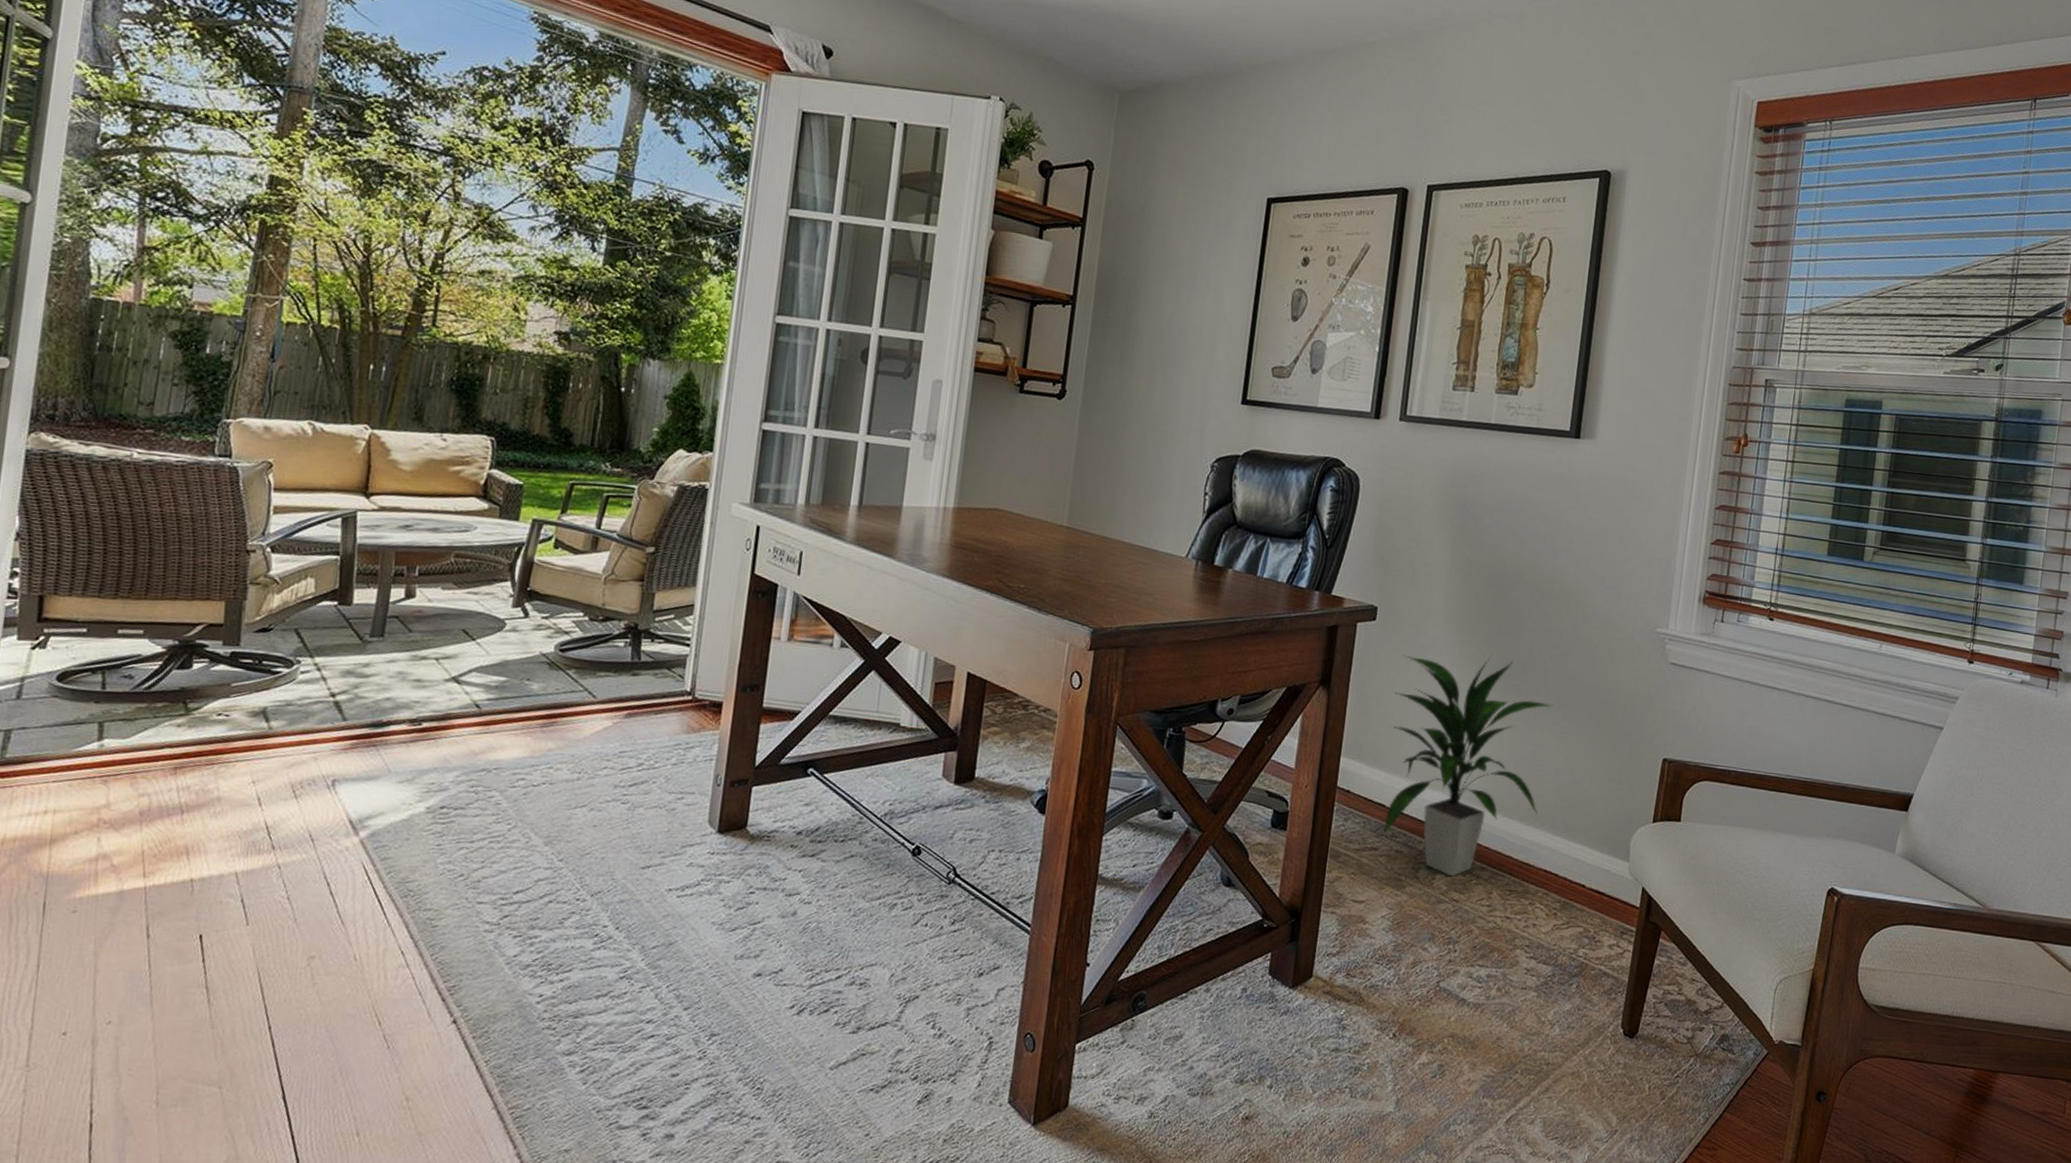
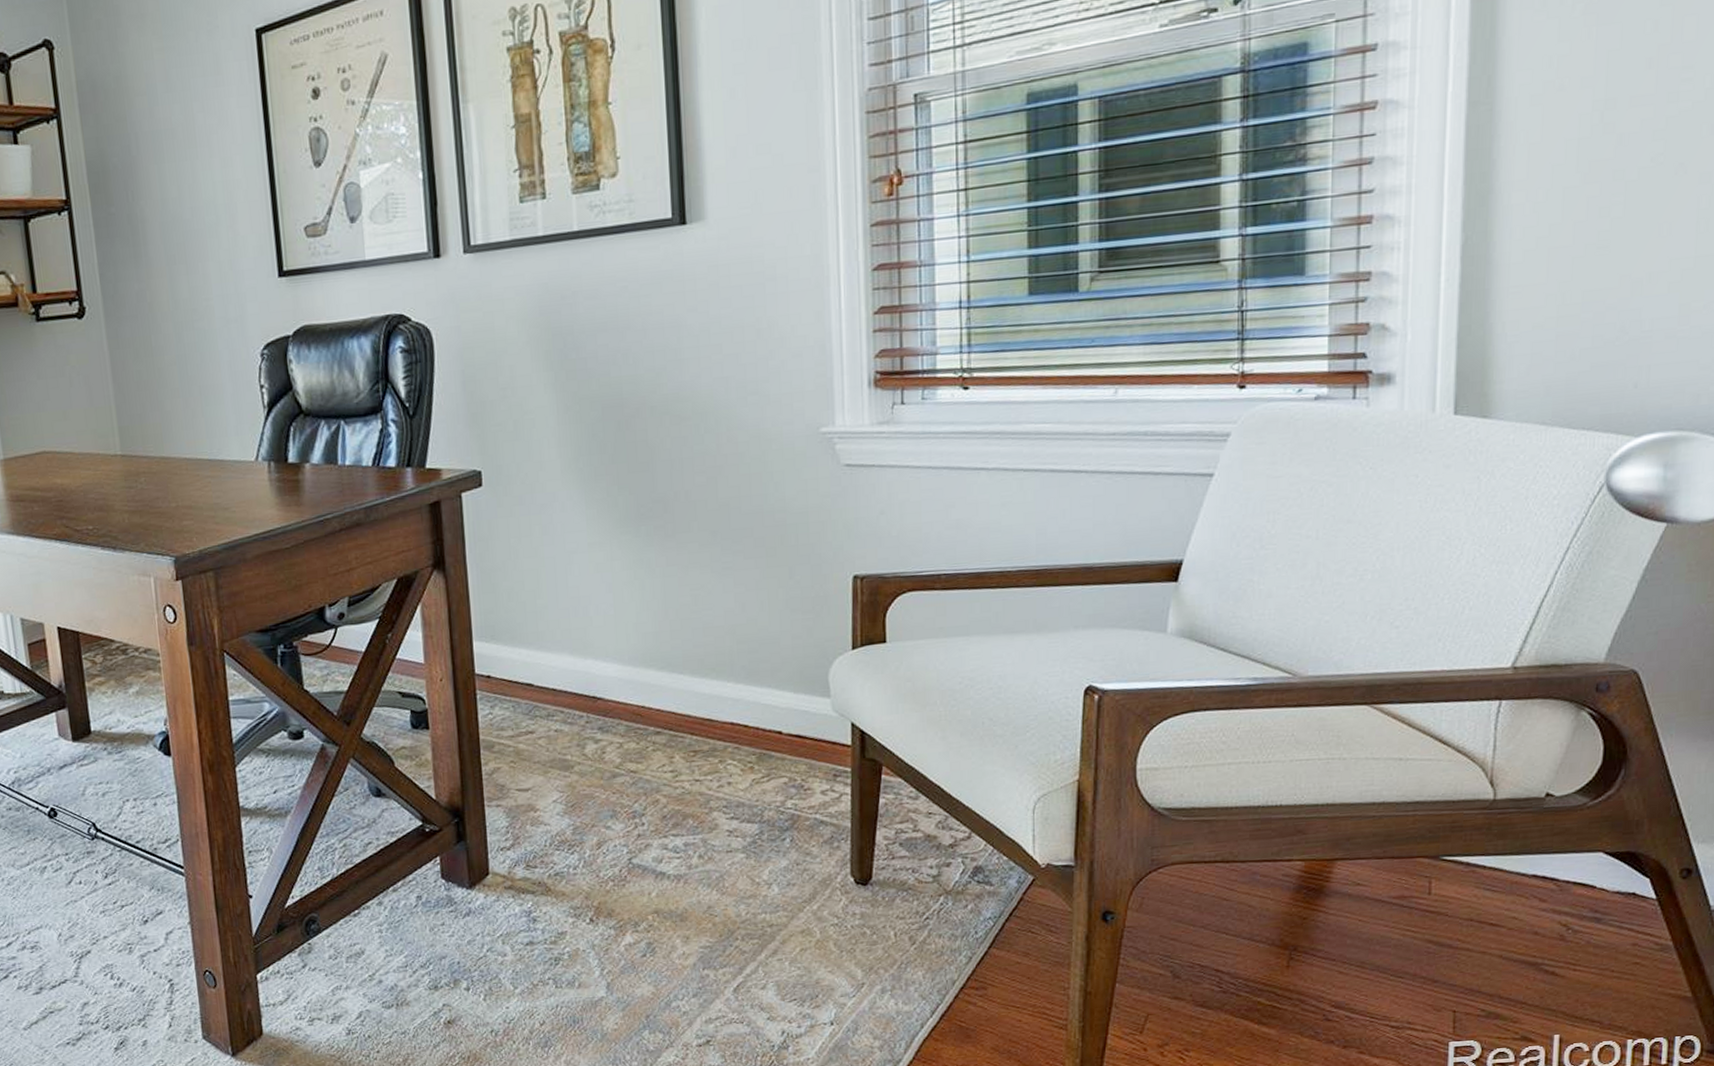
indoor plant: present [1382,654,1554,877] -> none [517,500,713,748]

